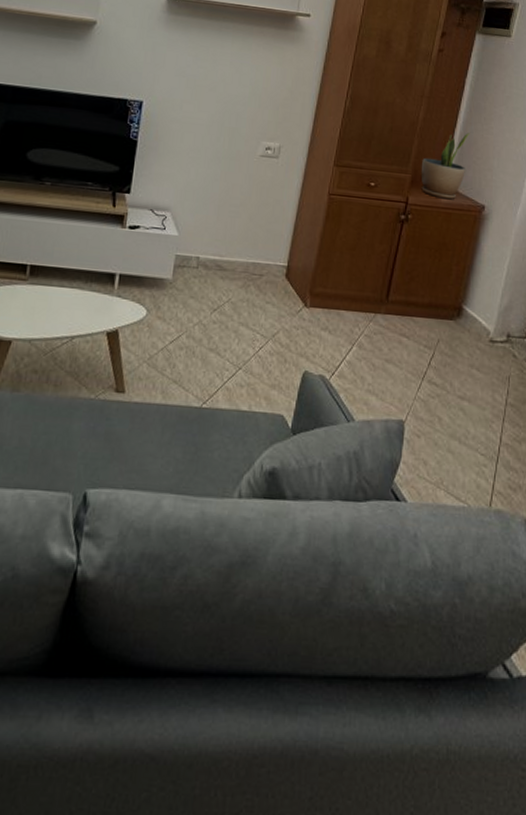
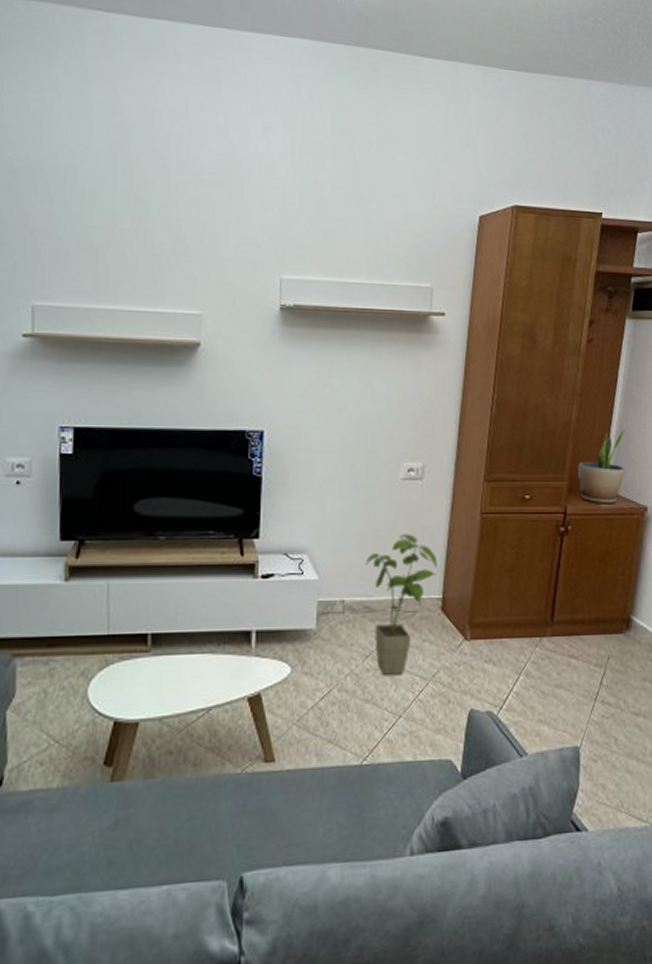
house plant: none [220,204,286,331] -> present [365,534,438,676]

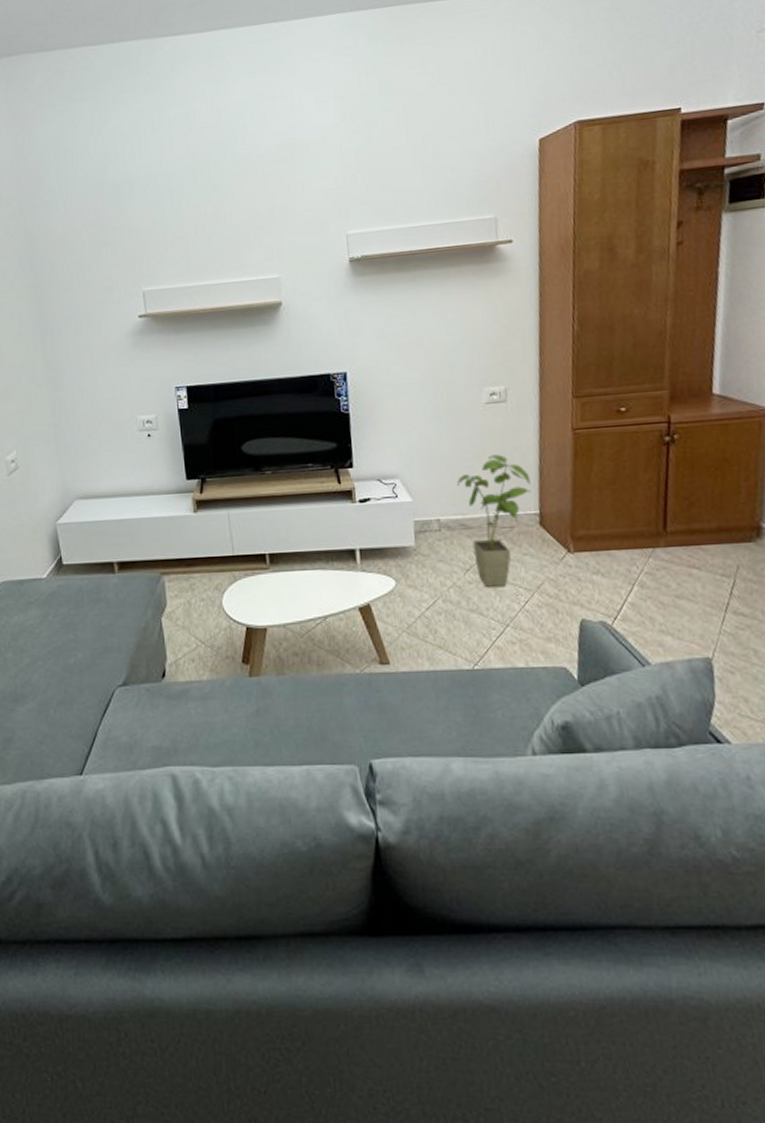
potted plant: present [578,429,627,505] -> none [679,329,738,410]

